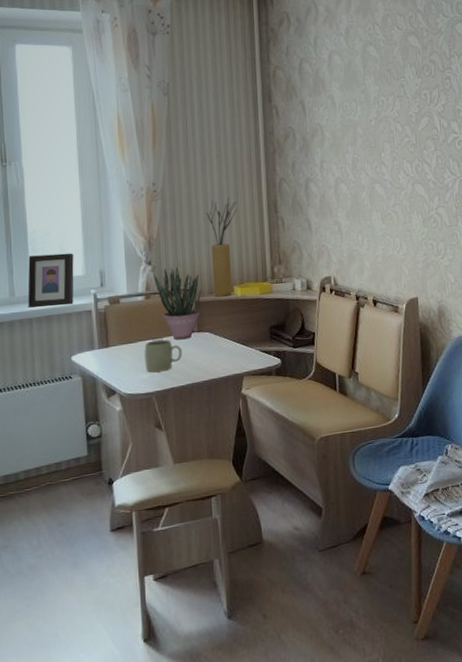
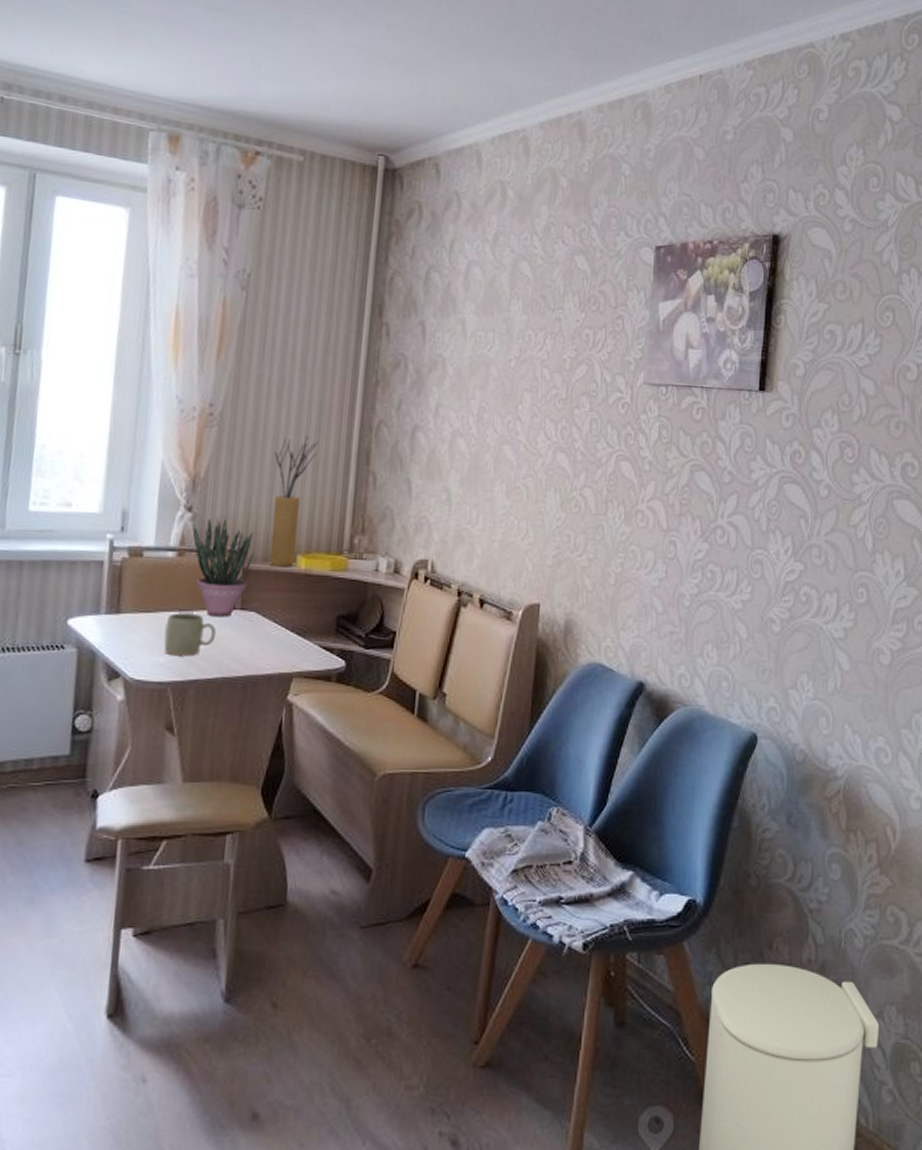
picture frame: present [28,253,74,308] -> none [20,478,91,550]

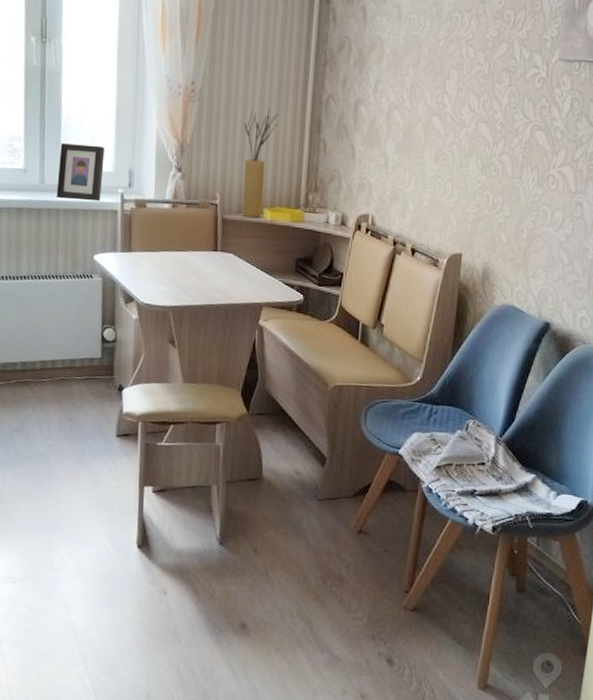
picture frame: none [20,478,91,550] -> present [56,143,105,202]
mug: present [163,612,217,656] -> none [164,252,204,287]
potted plant: present [192,518,254,617] -> none [182,177,230,257]

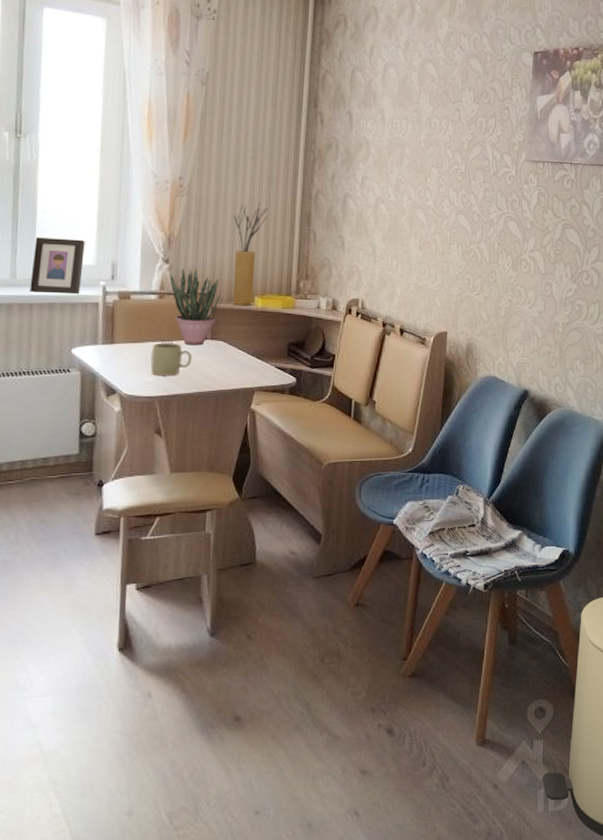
mug: none [164,252,204,287] -> present [150,342,193,376]
potted plant: none [182,177,230,257] -> present [169,268,220,346]

